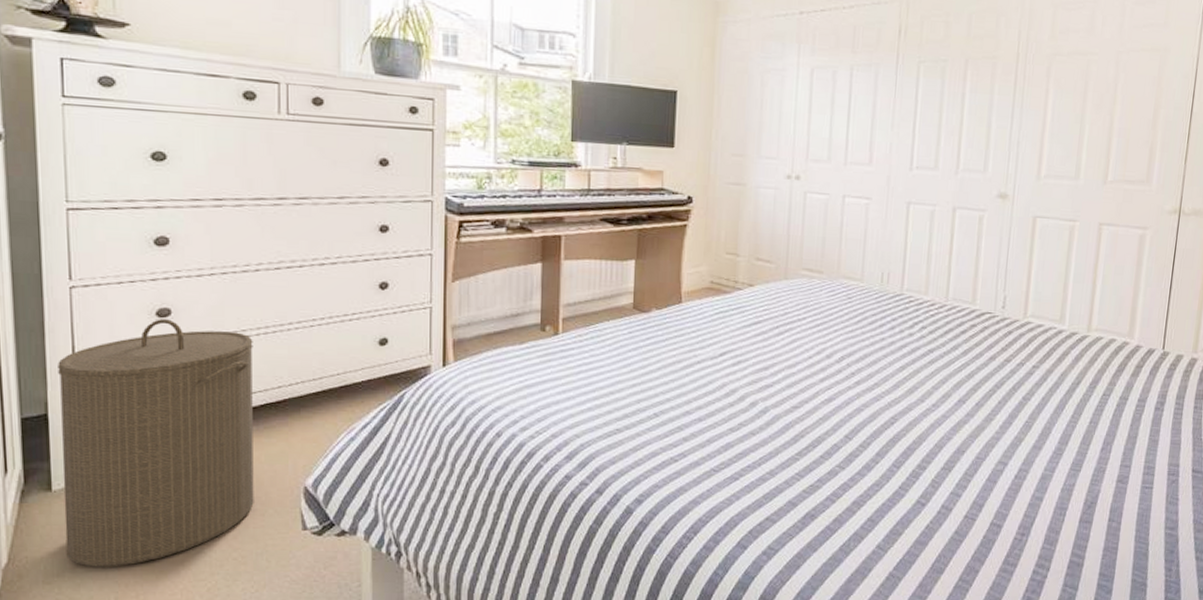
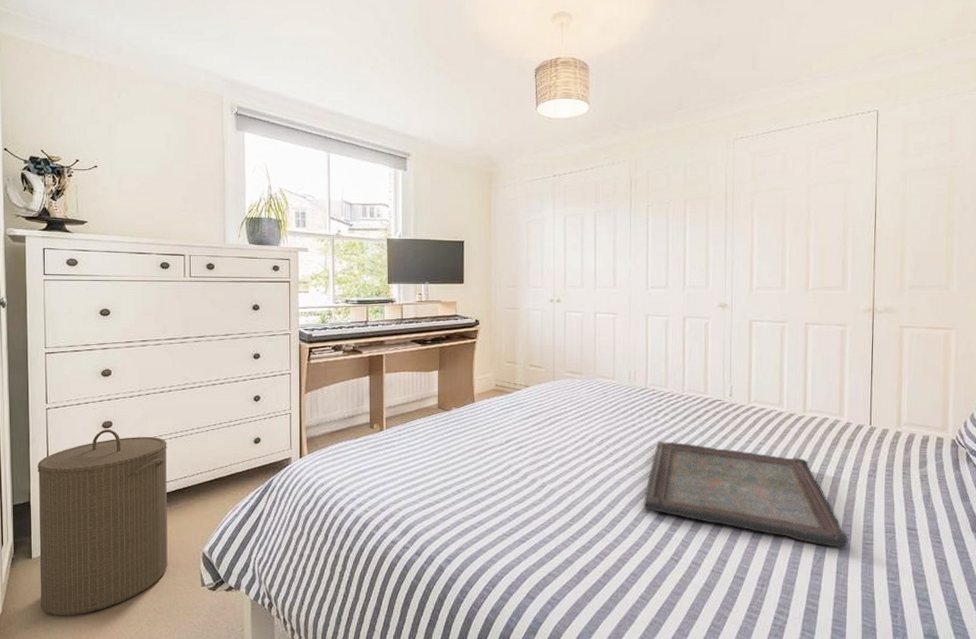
serving tray: none [888,360,1125,491] -> present [644,441,848,547]

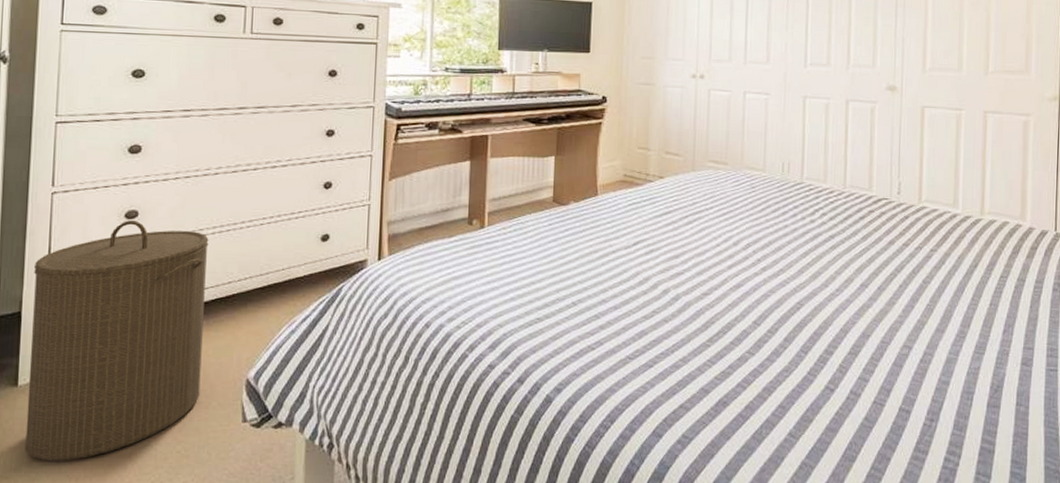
serving tray: present [644,441,848,547] -> none [795,246,1030,374]

